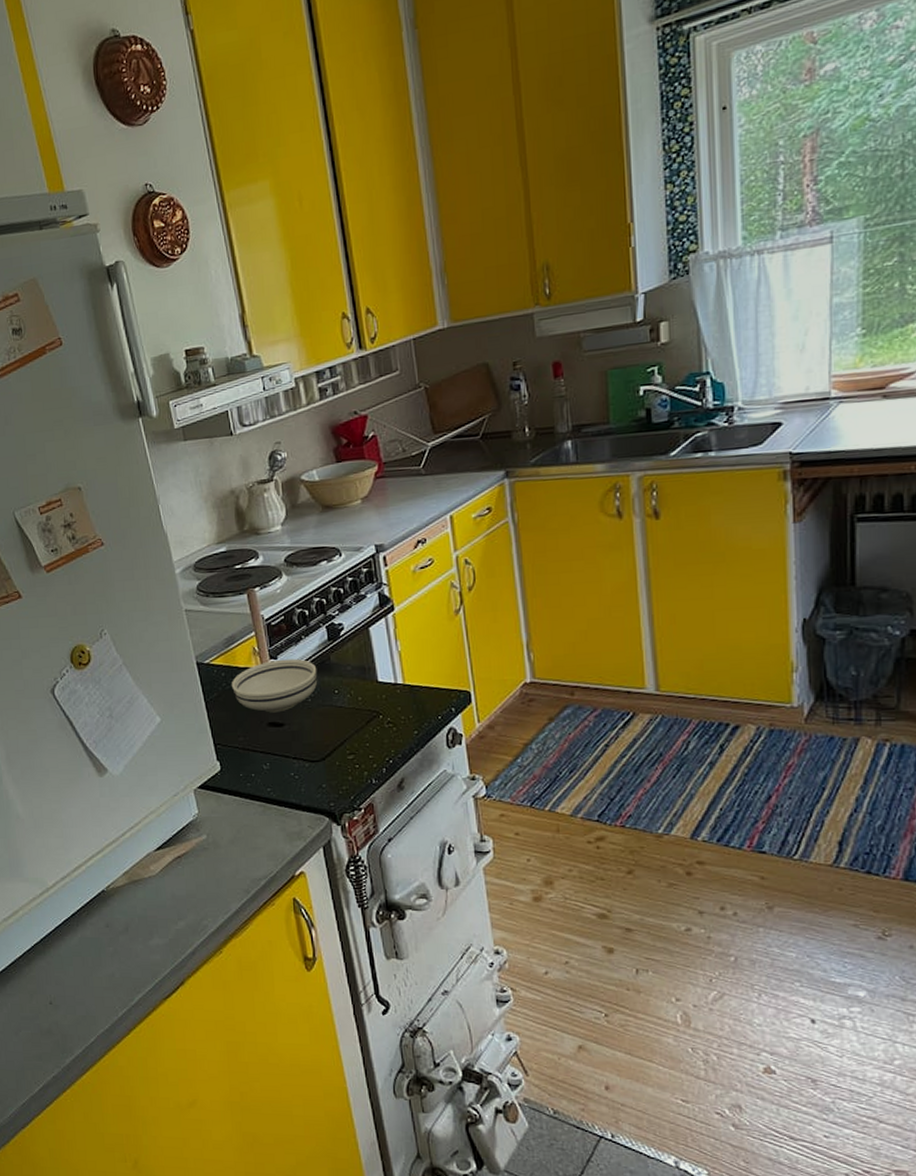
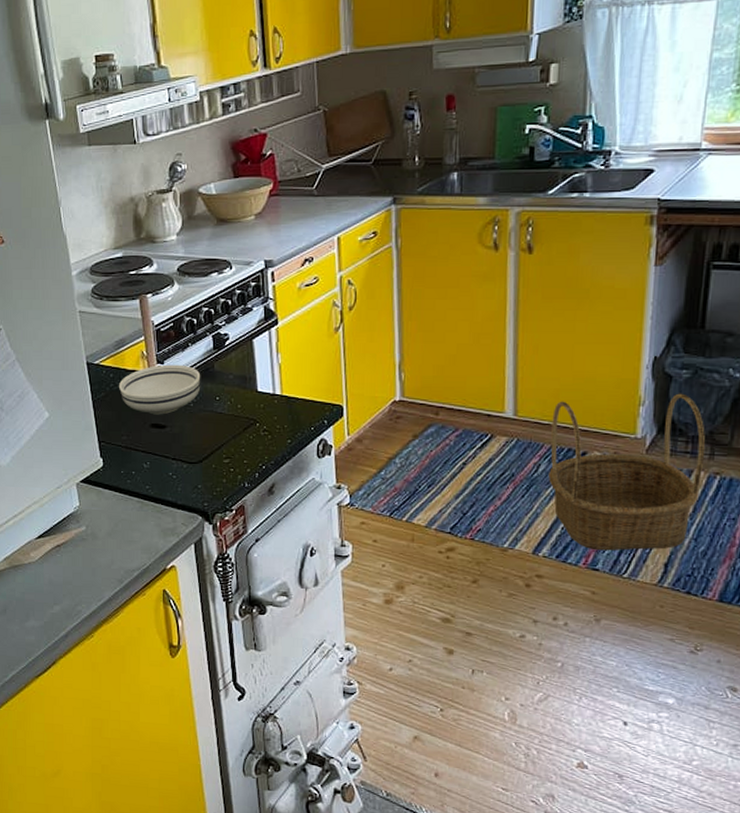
basket: none [698,656,871,832] -> present [549,393,706,551]

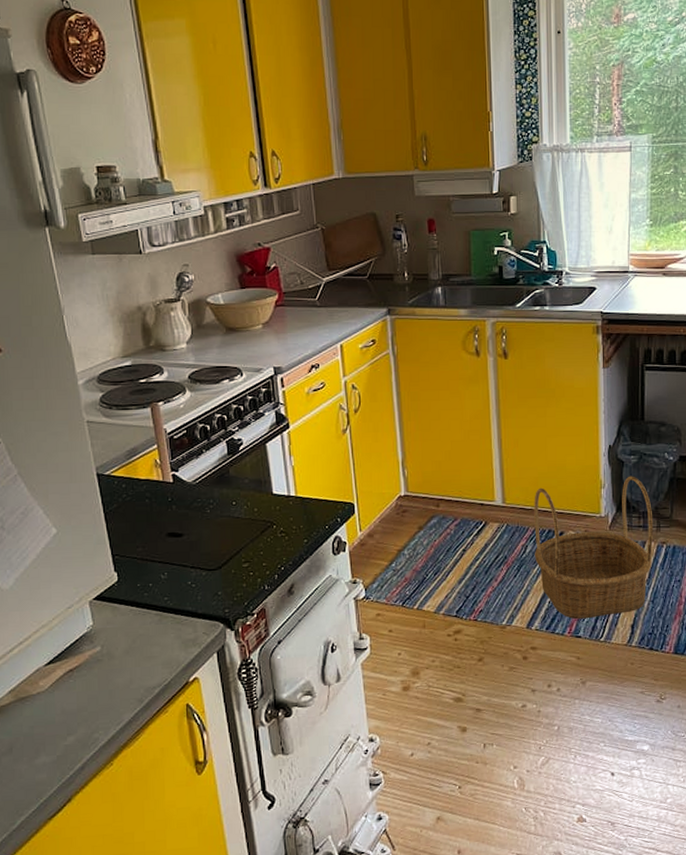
bowl: present [118,364,201,415] -> none [131,471,217,524]

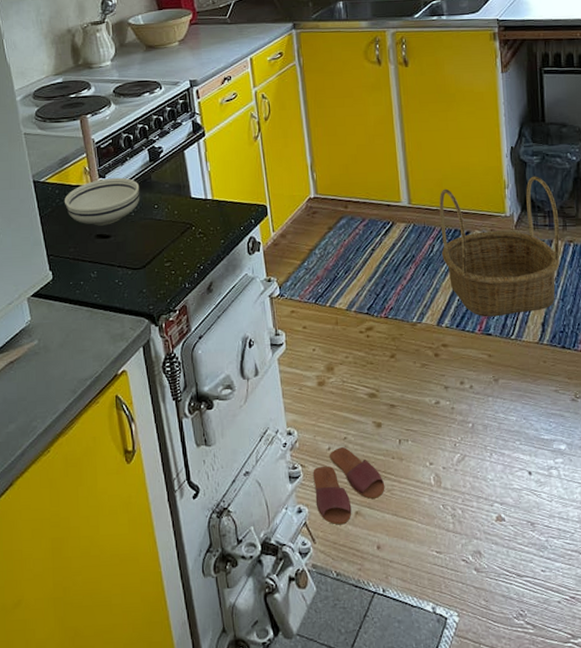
bowl: none [131,471,217,524] -> present [64,177,140,226]
slippers: none [394,753,468,831] -> present [313,447,385,525]

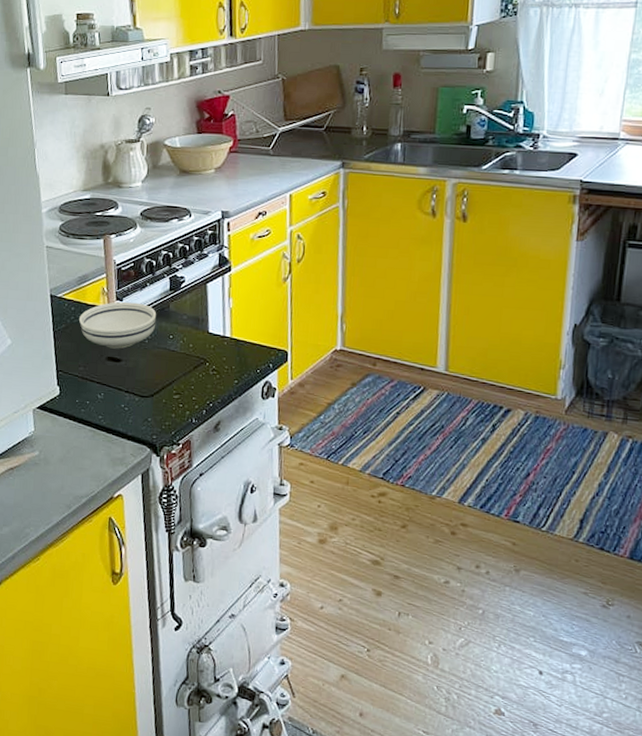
slippers: present [313,447,385,525] -> none [301,608,377,685]
basket: present [439,176,560,317] -> none [475,359,620,506]

